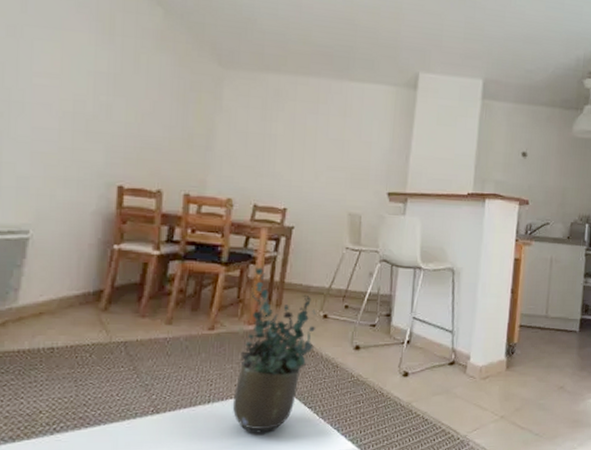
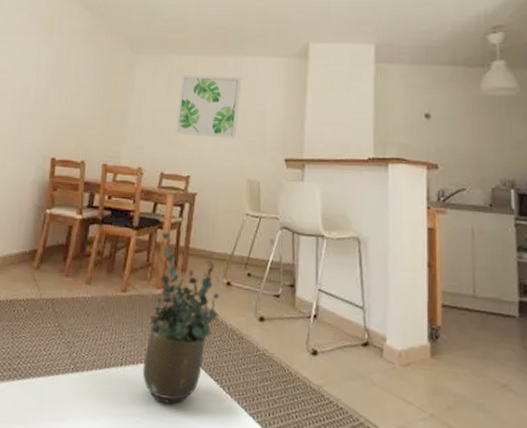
wall art: none [270,96,346,170] -> present [174,74,241,139]

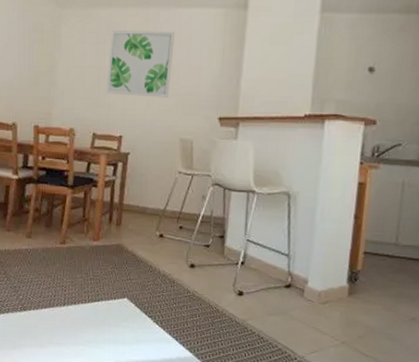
potted plant: present [142,232,220,405] -> none [83,190,153,336]

